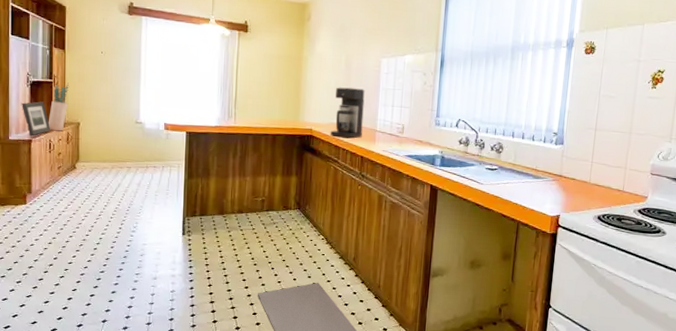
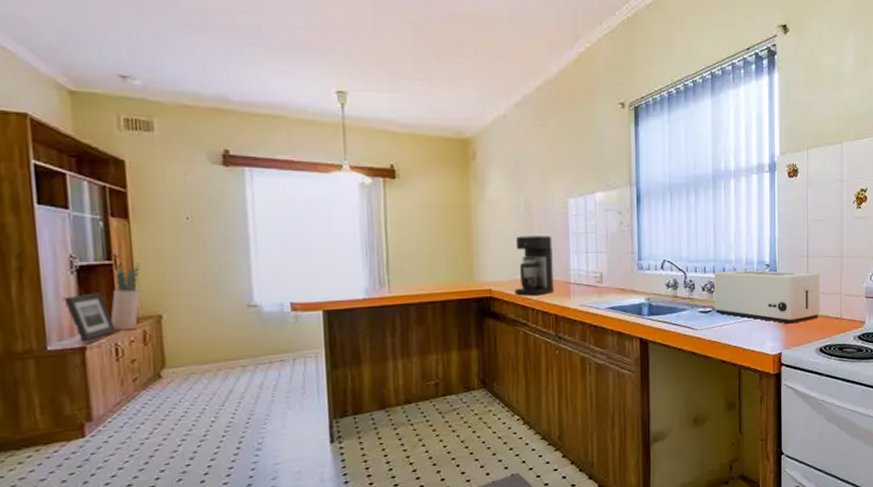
toaster: none [501,134,606,190] -> present [714,270,820,324]

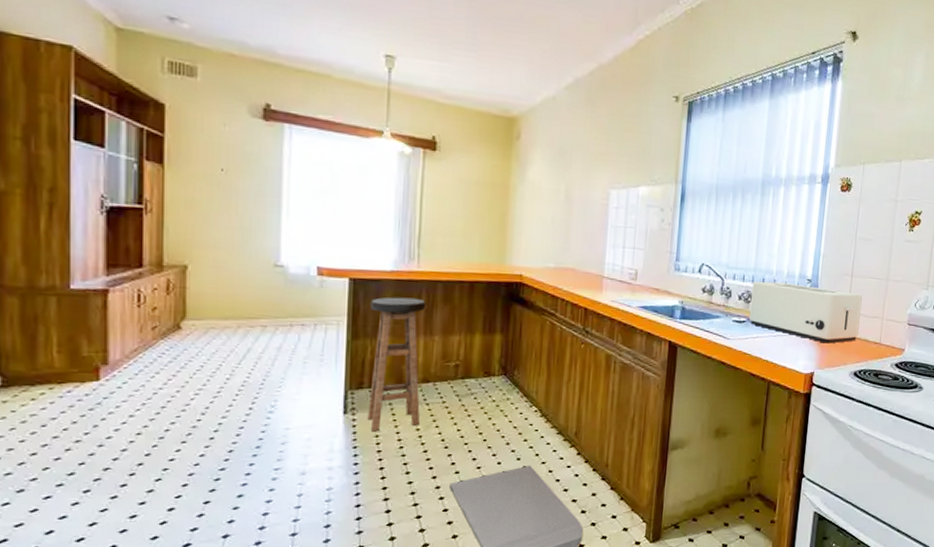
picture frame: present [64,292,117,342] -> none [92,235,141,284]
vase: present [110,263,141,331] -> none [135,210,171,278]
bar stool: none [346,323,406,458] -> present [367,297,427,432]
coffee maker: present [514,235,554,296] -> none [545,223,590,287]

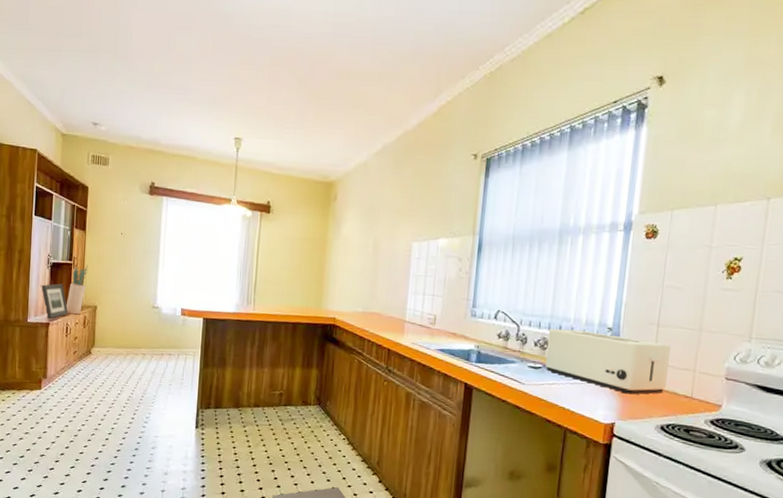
picture frame: none [92,235,141,284] -> present [41,283,69,319]
vase: none [135,210,171,278] -> present [66,265,89,315]
bar stool: present [367,297,427,432] -> none [212,334,259,445]

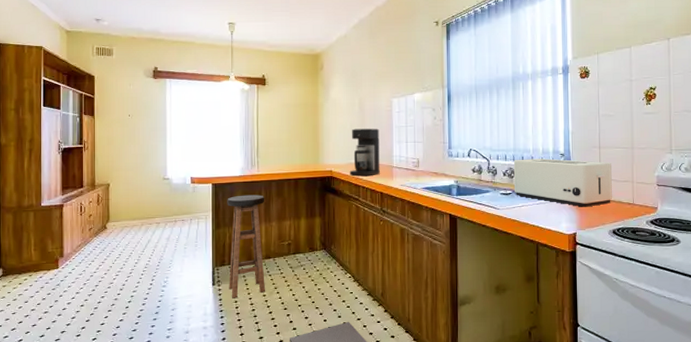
picture frame: present [41,283,69,319] -> none [53,167,82,201]
vase: present [66,265,89,315] -> none [79,147,99,194]
bar stool: none [212,334,259,445] -> present [227,195,265,299]
coffee maker: none [354,272,394,329] -> present [349,128,380,177]

